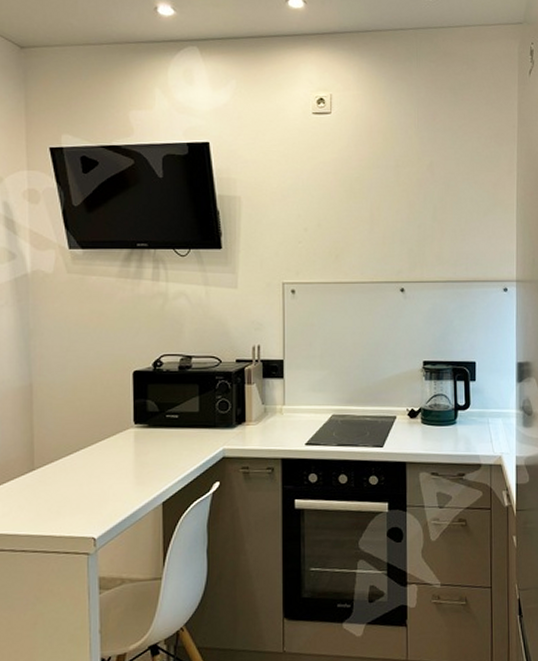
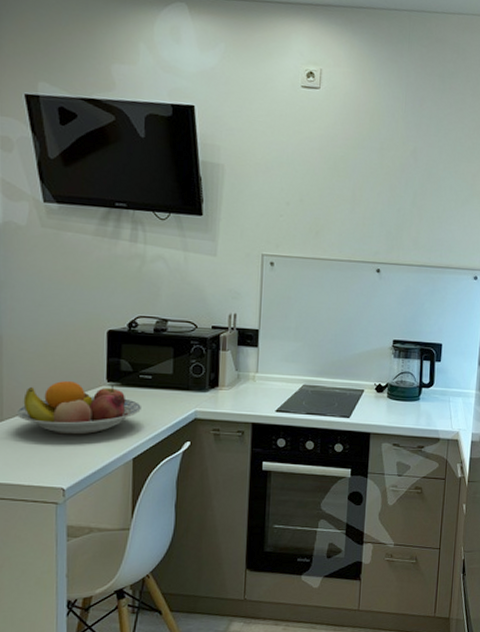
fruit bowl: none [47,426,169,481] -> present [16,381,141,435]

